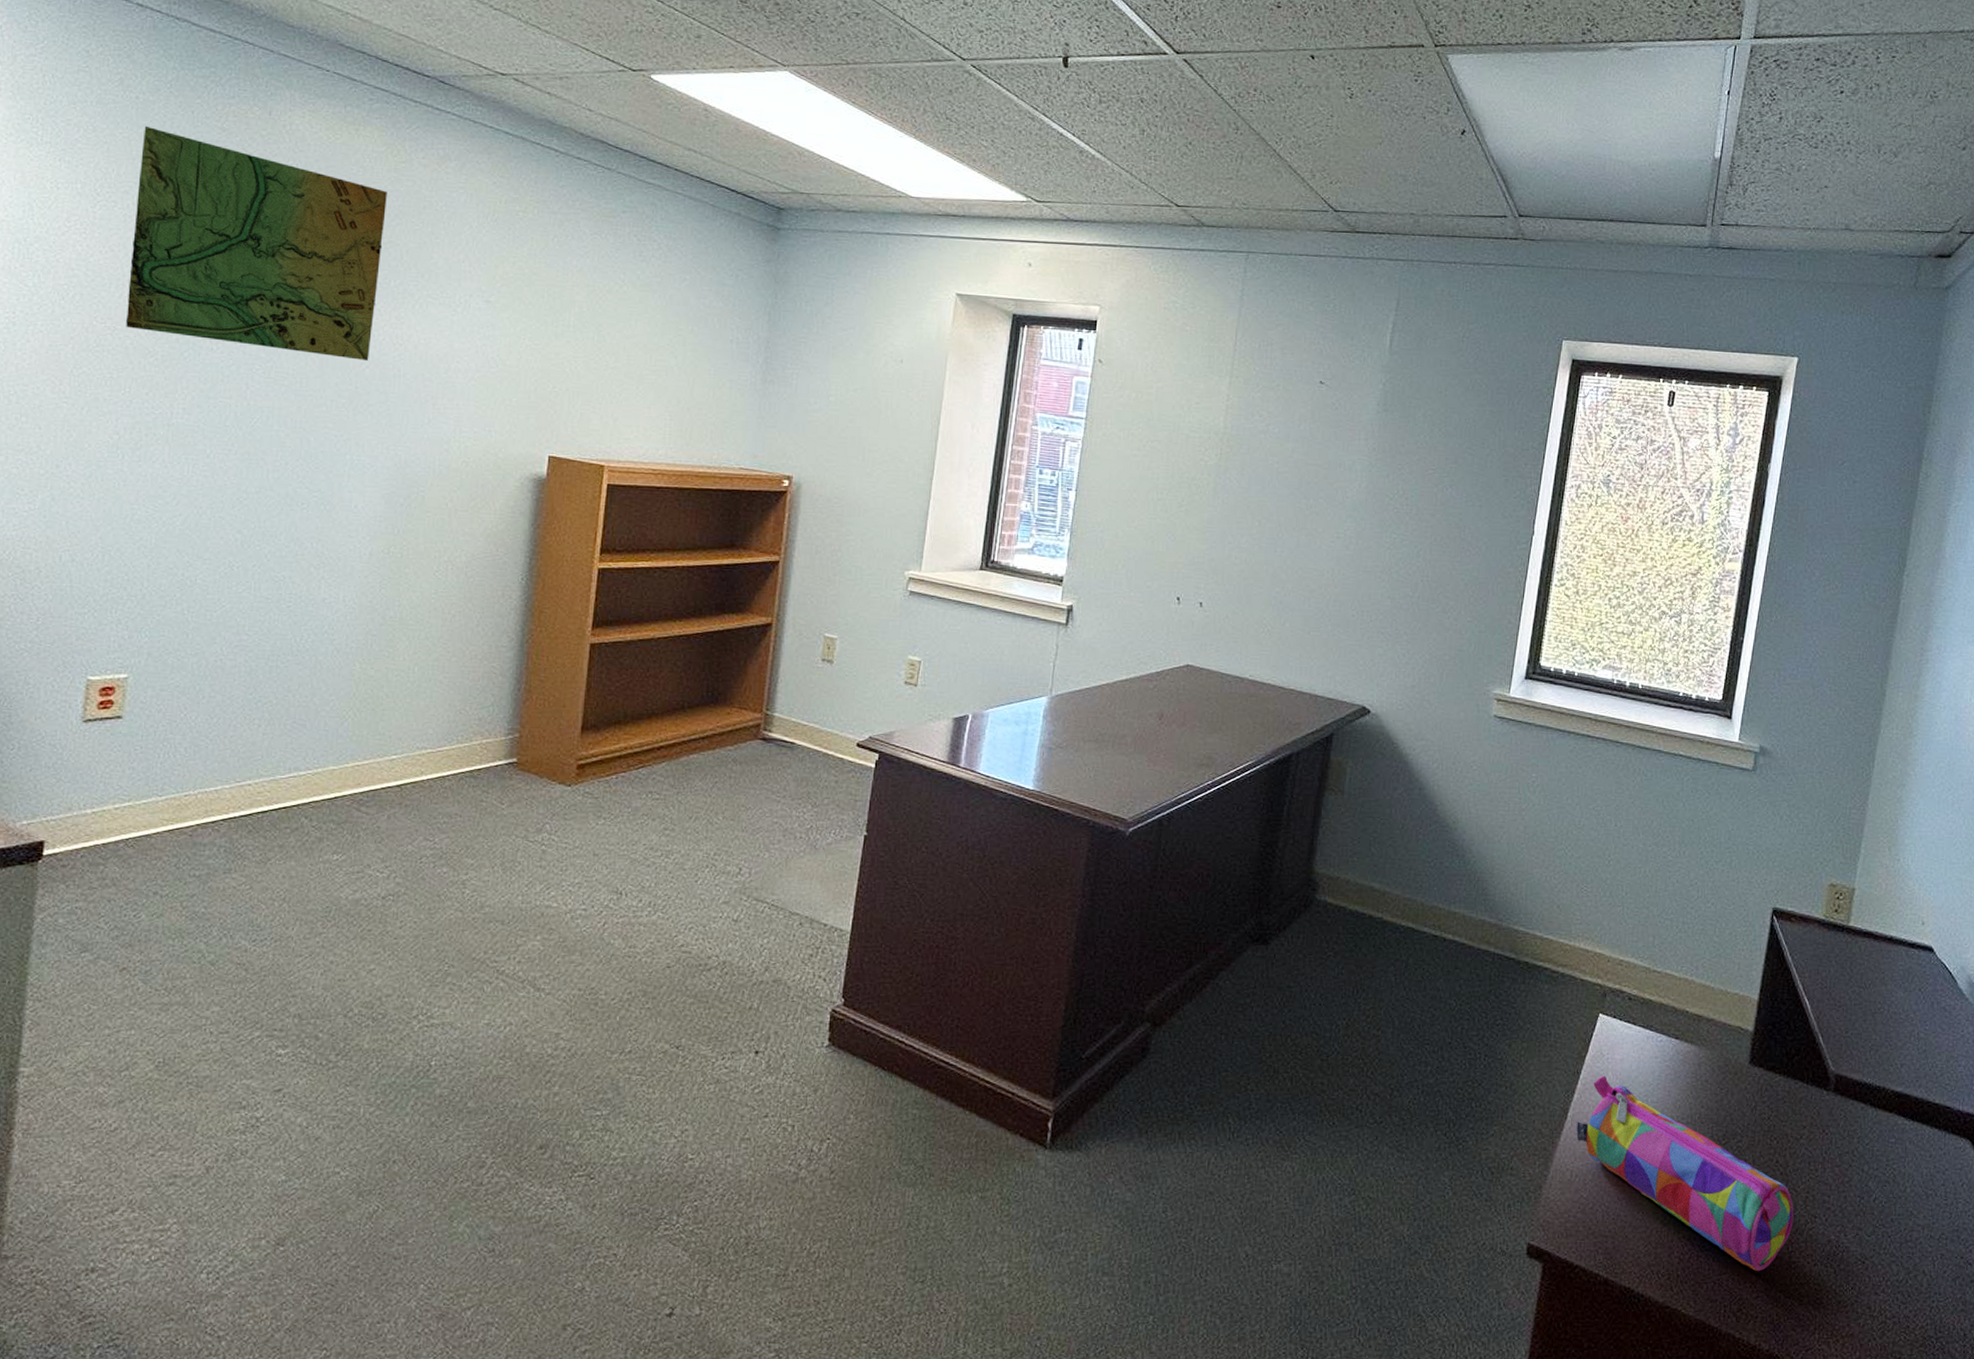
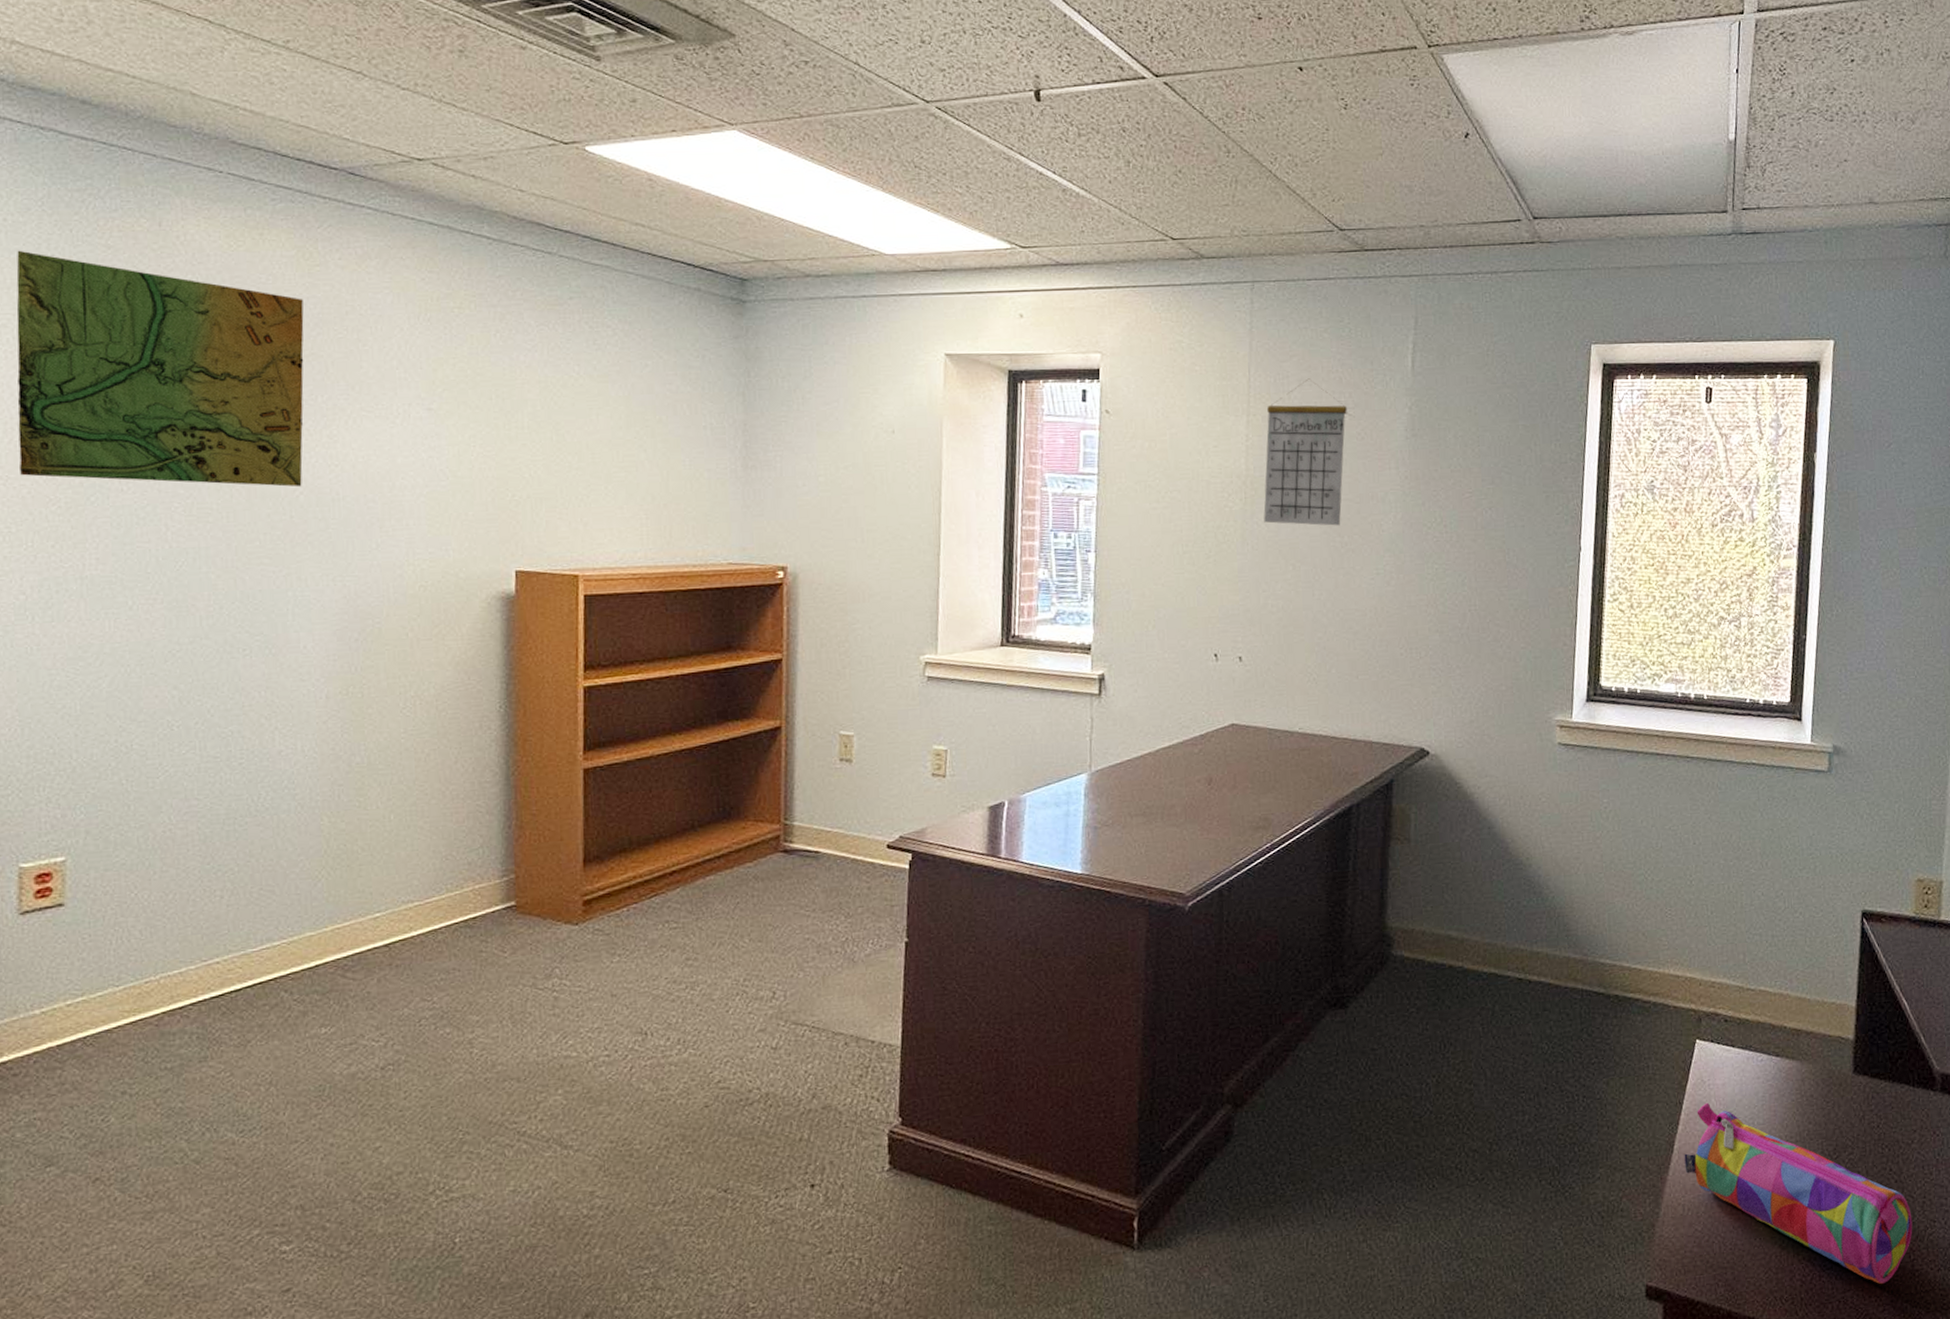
calendar: none [1236,347,1325,489] -> present [1263,378,1347,526]

